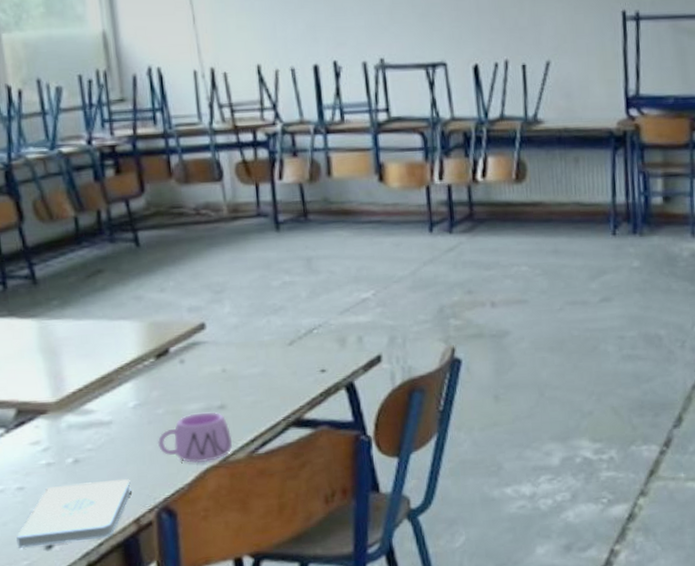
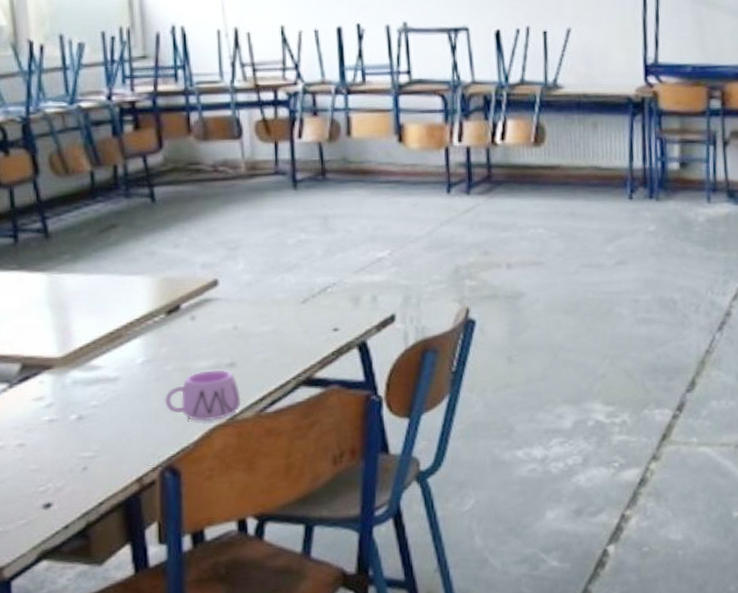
notepad: present [16,478,131,549] -> none [14,436,135,508]

